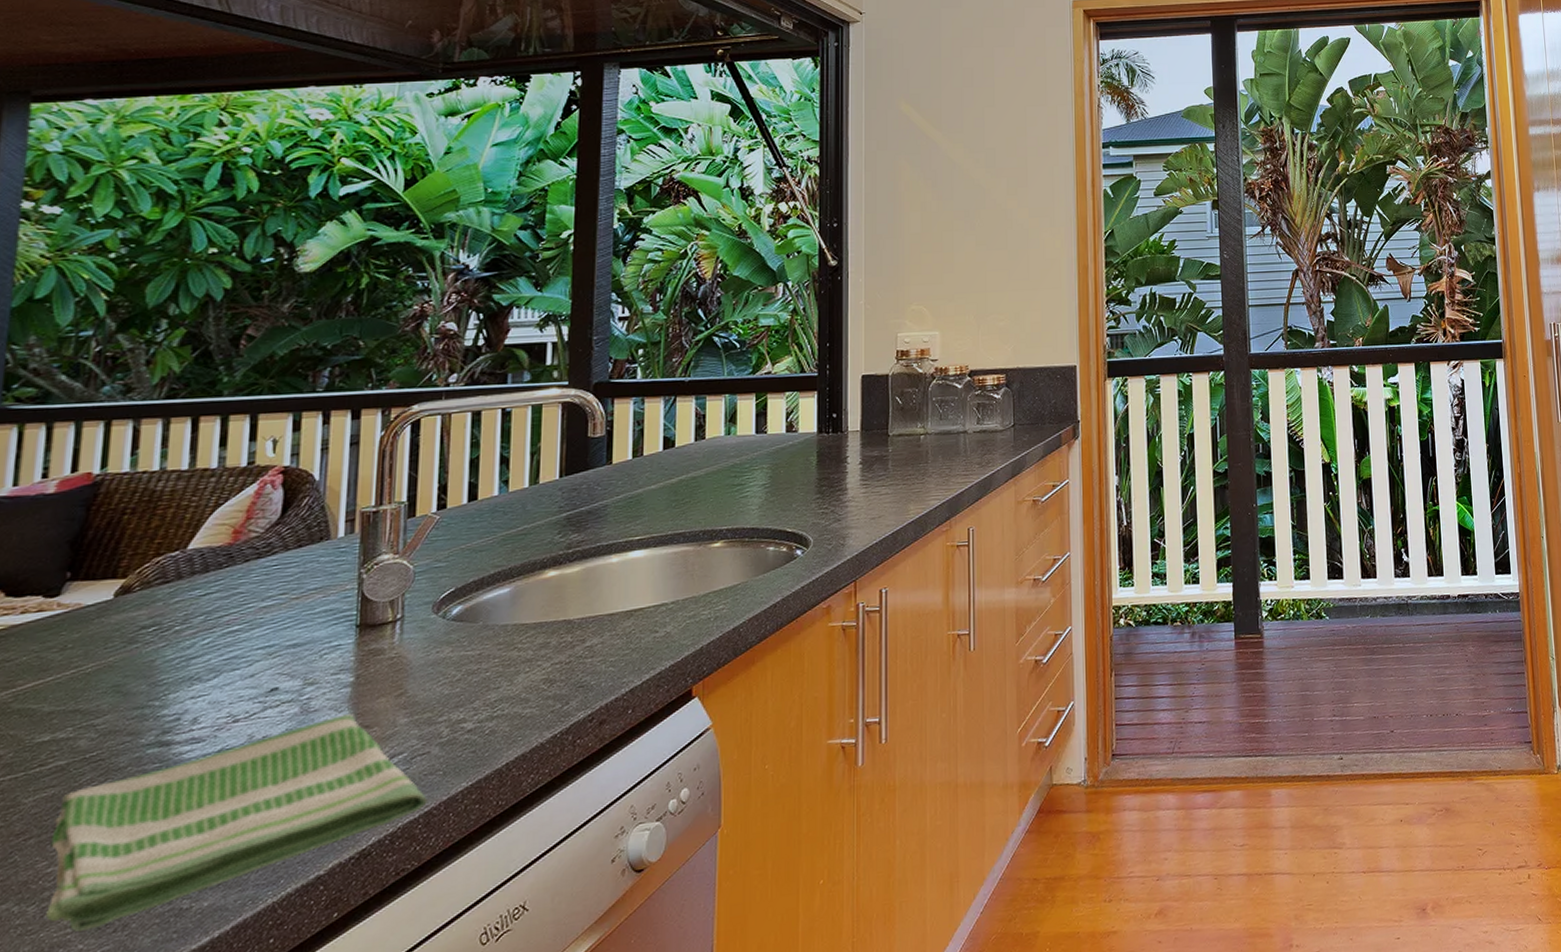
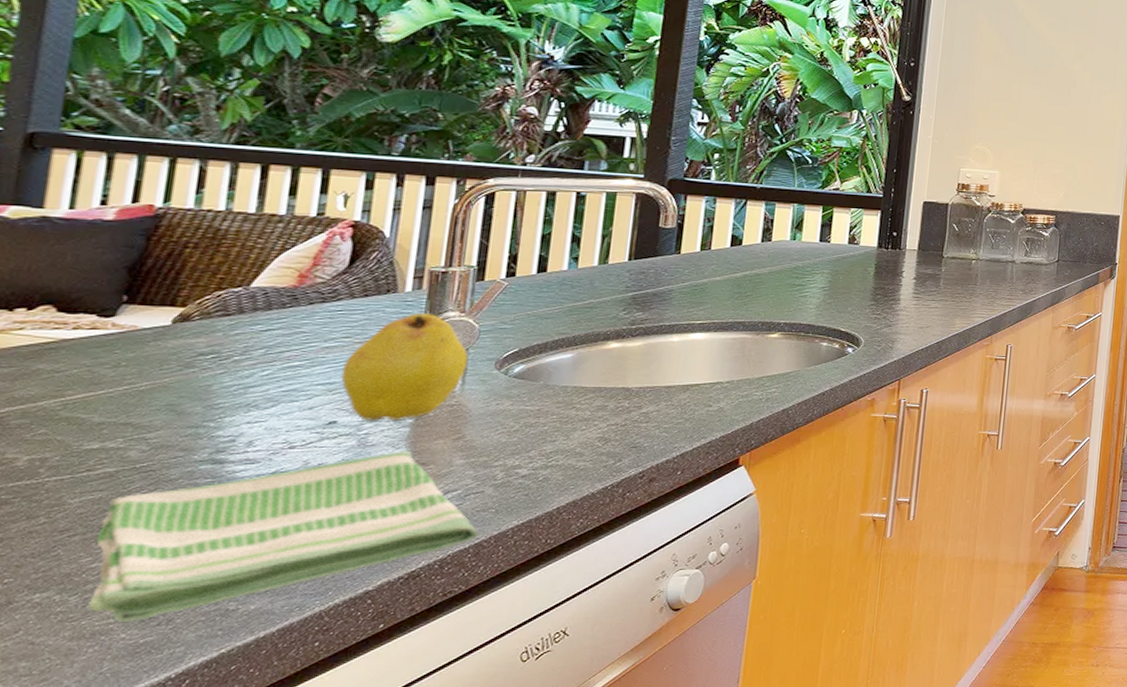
fruit: none [279,559,404,685] -> present [340,313,468,422]

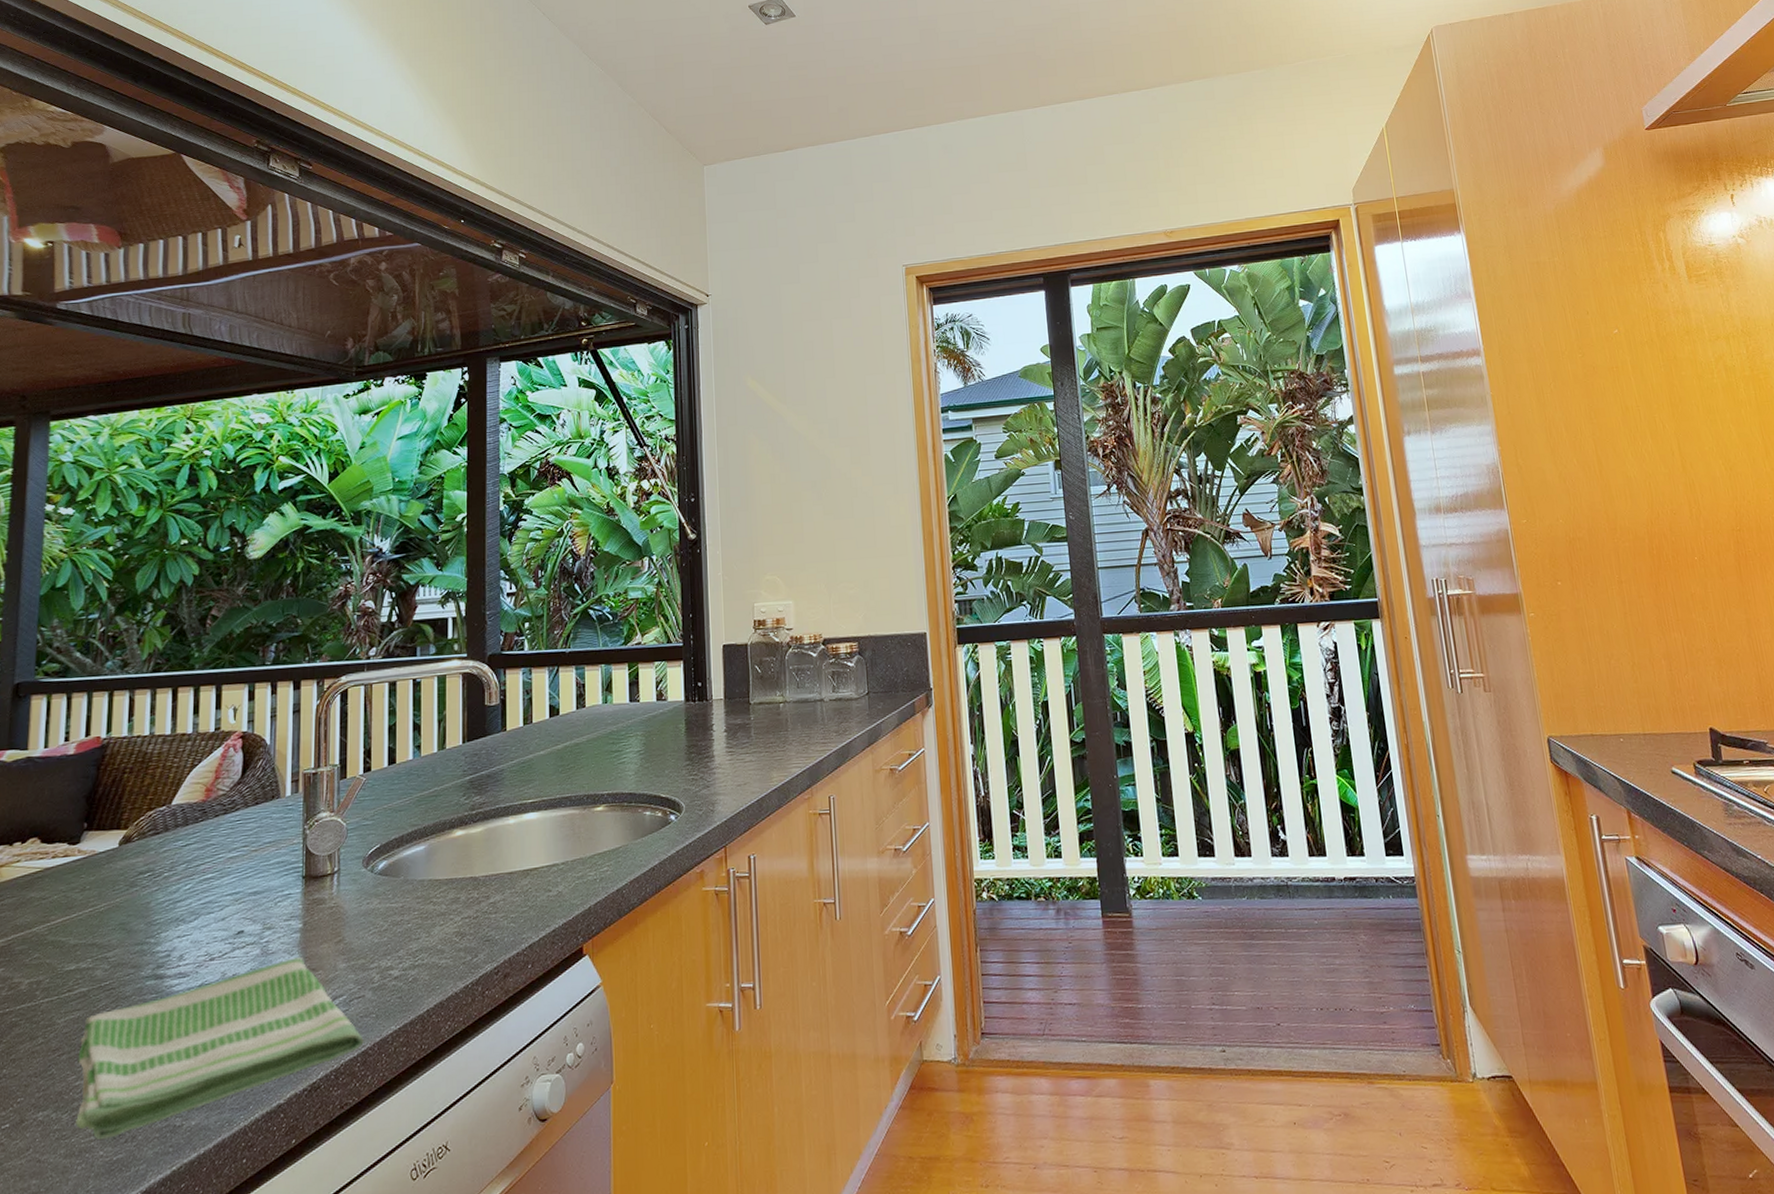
fruit: present [340,313,468,422] -> none [243,816,340,929]

